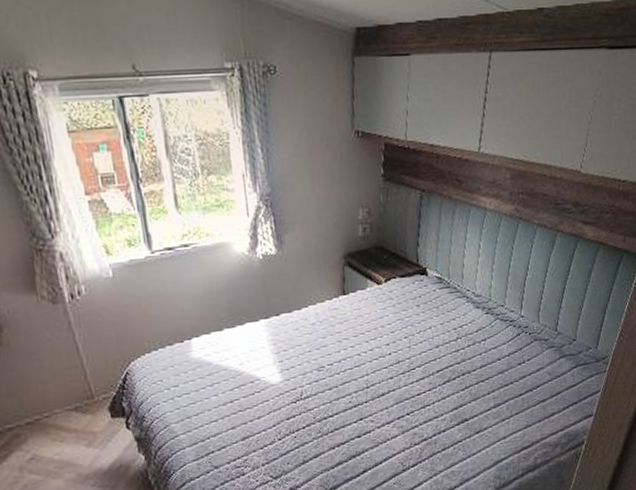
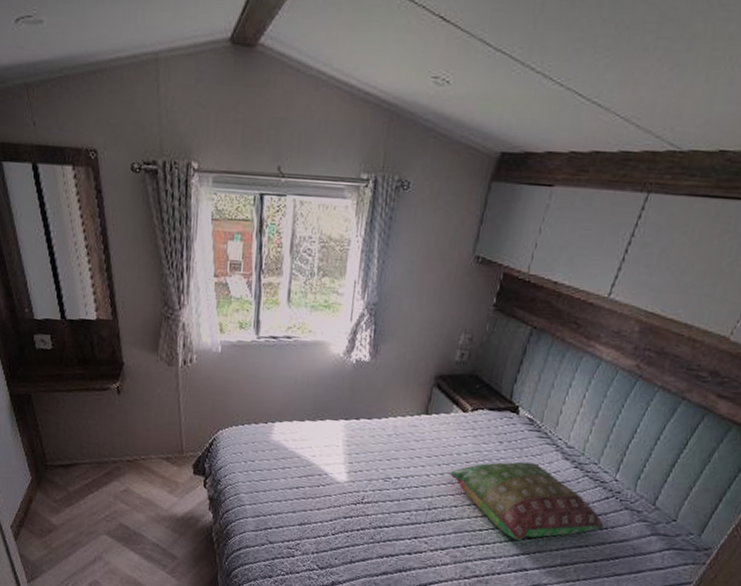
pillow: none [379,318,521,395] -> present [450,461,604,540]

